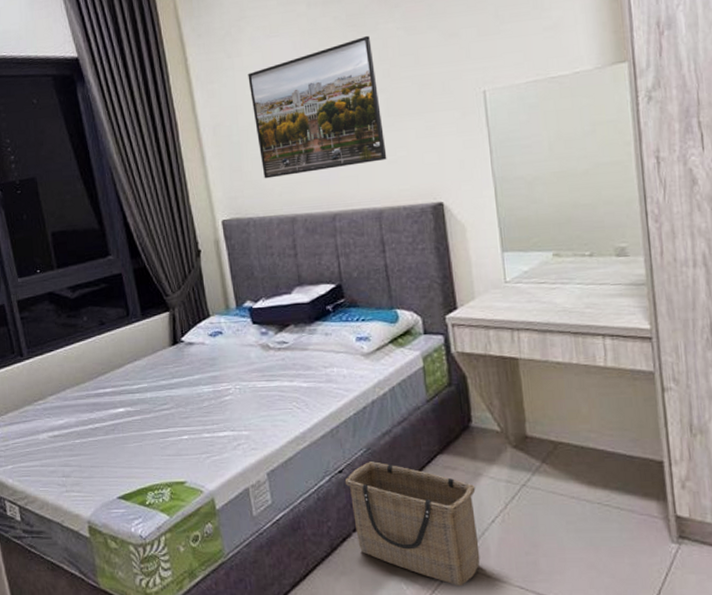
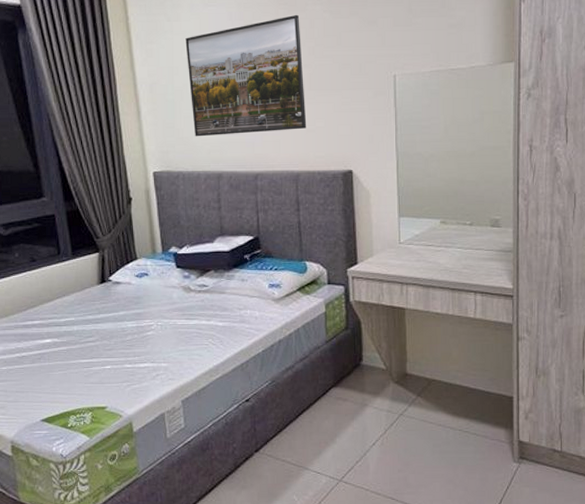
basket: present [344,461,480,585] -> none [250,392,361,497]

